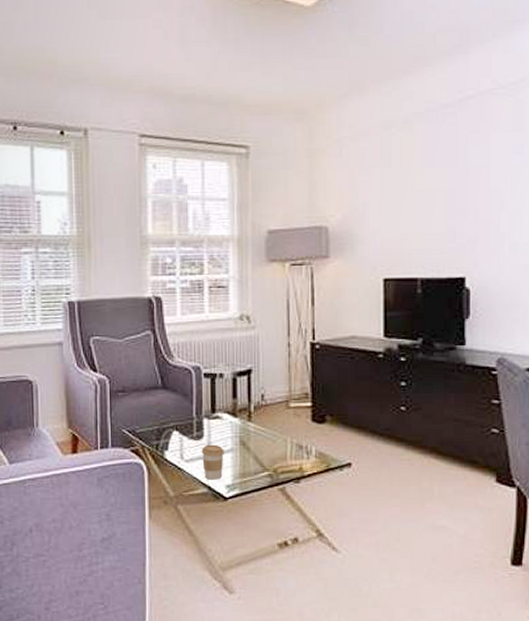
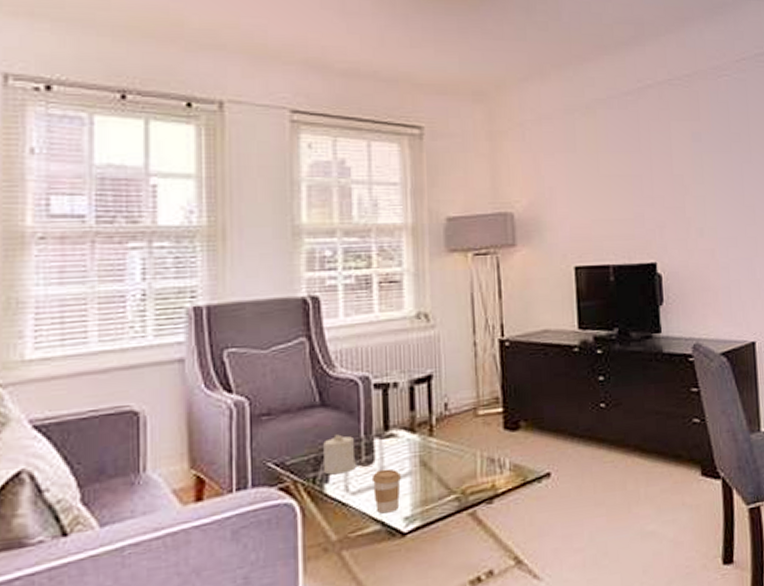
candle: none [164,412,189,444] -> present [323,434,356,475]

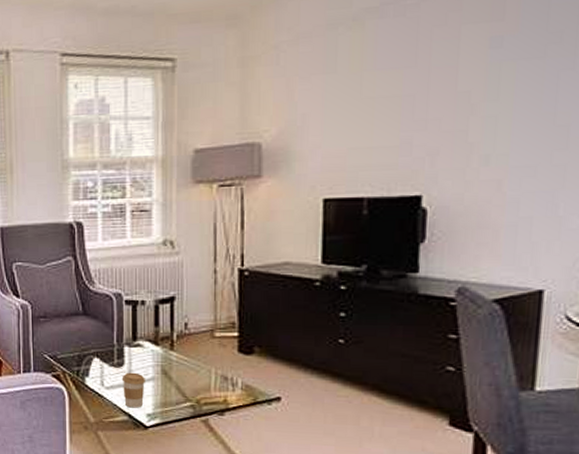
candle: present [323,434,356,475] -> none [85,339,110,371]

